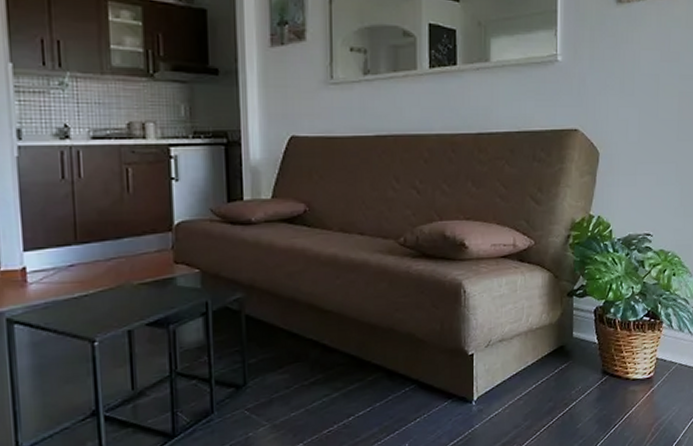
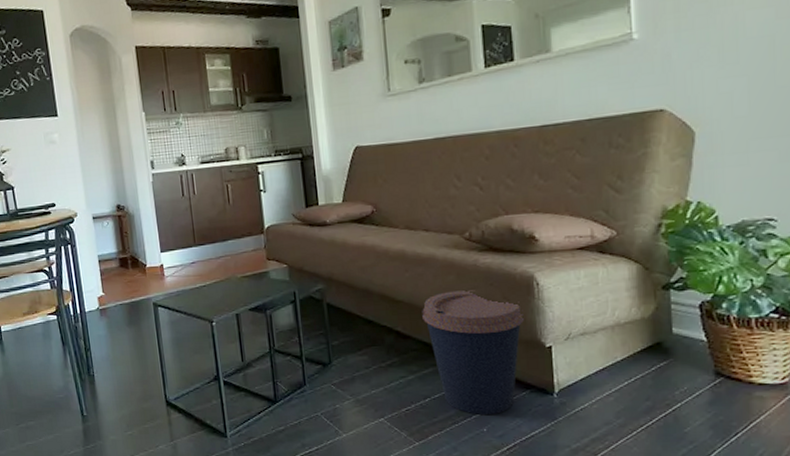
coffee cup: none [351,298,451,430] -> present [422,290,525,415]

